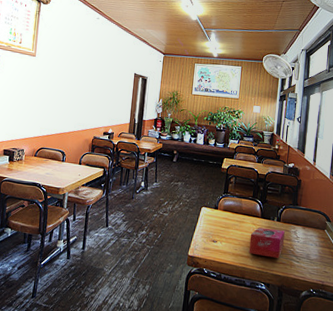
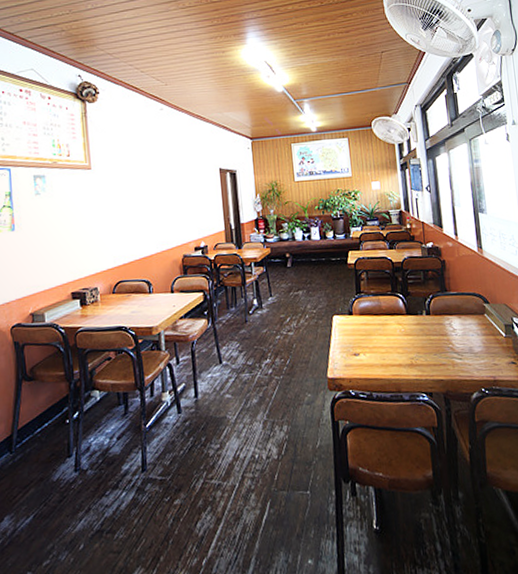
tissue box: present [248,227,285,258] -> none [397,324,440,361]

